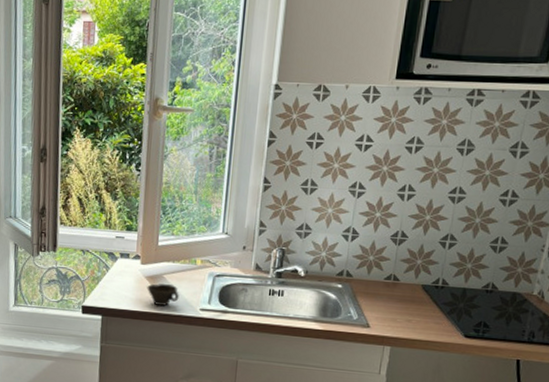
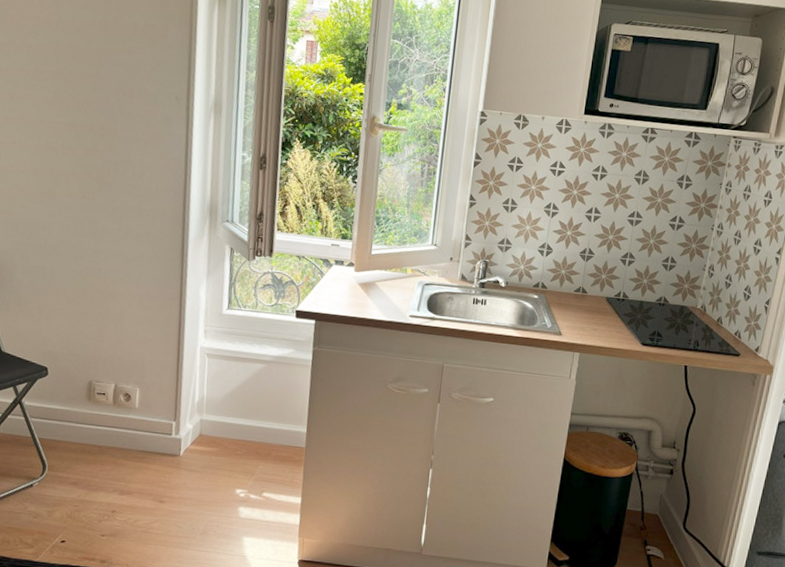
cup: present [147,284,179,306] -> none [359,290,390,312]

